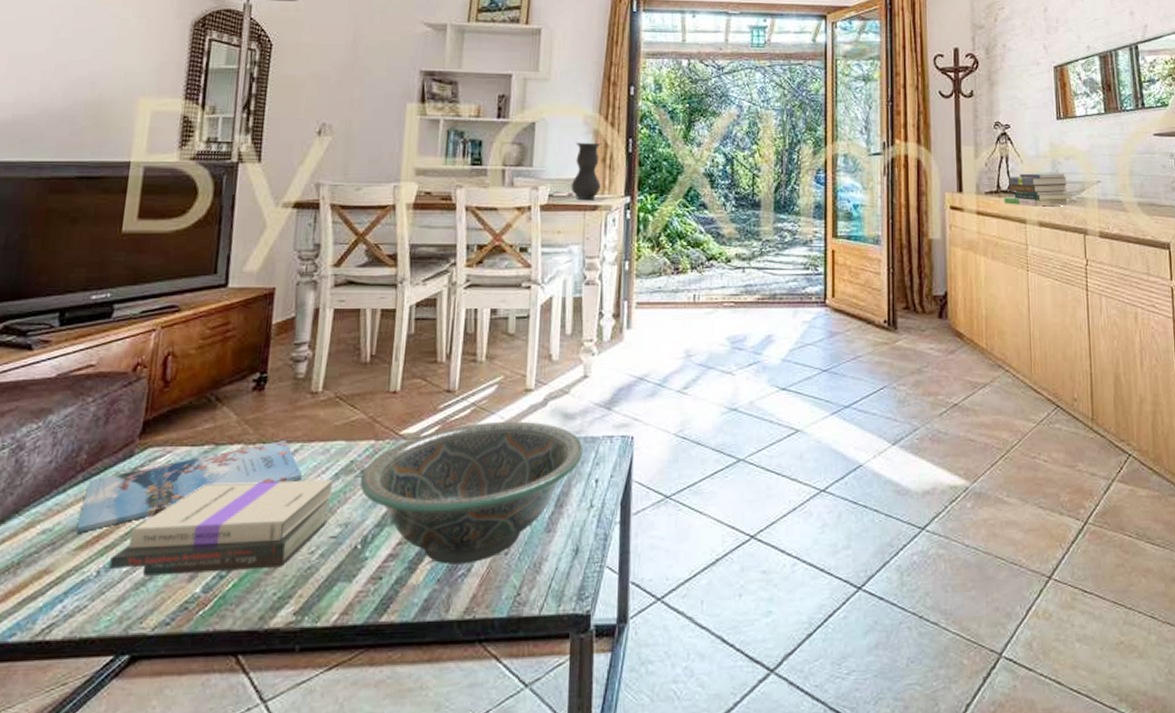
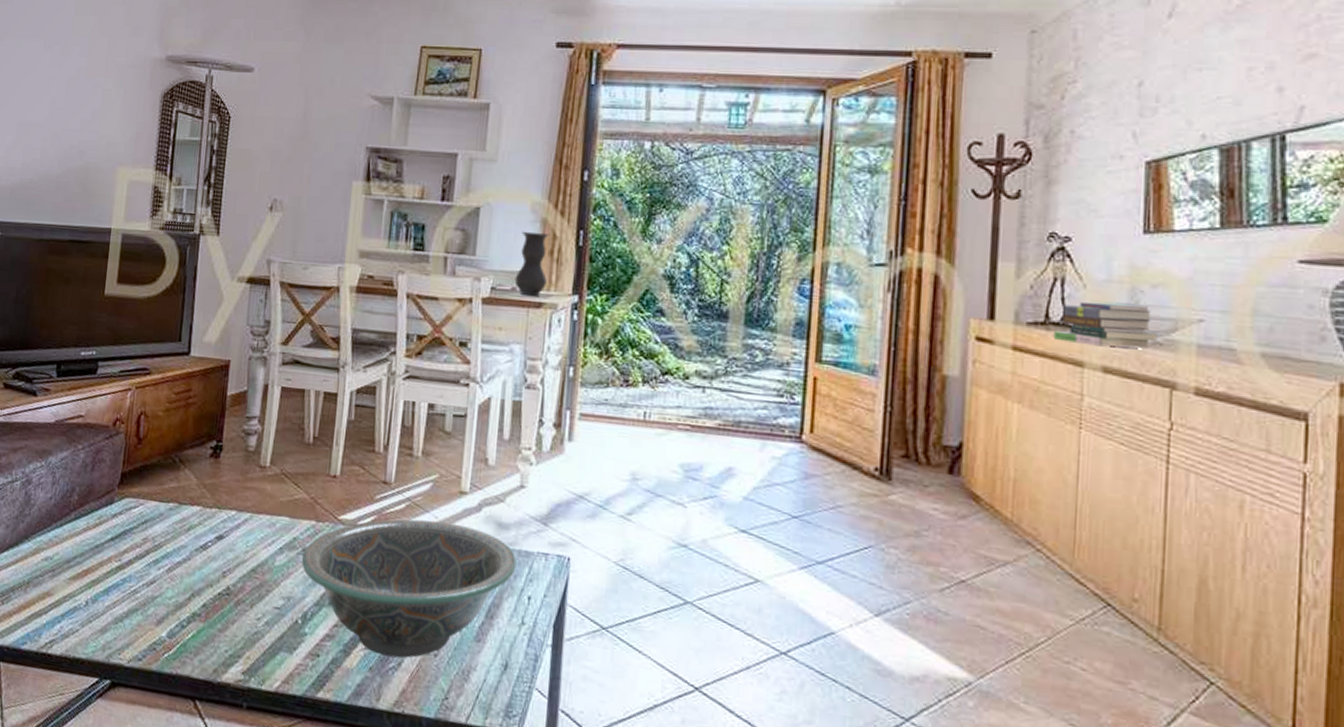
magazine: present [77,440,303,533] -> none [71,508,252,565]
books: present [109,479,334,576] -> none [95,539,279,628]

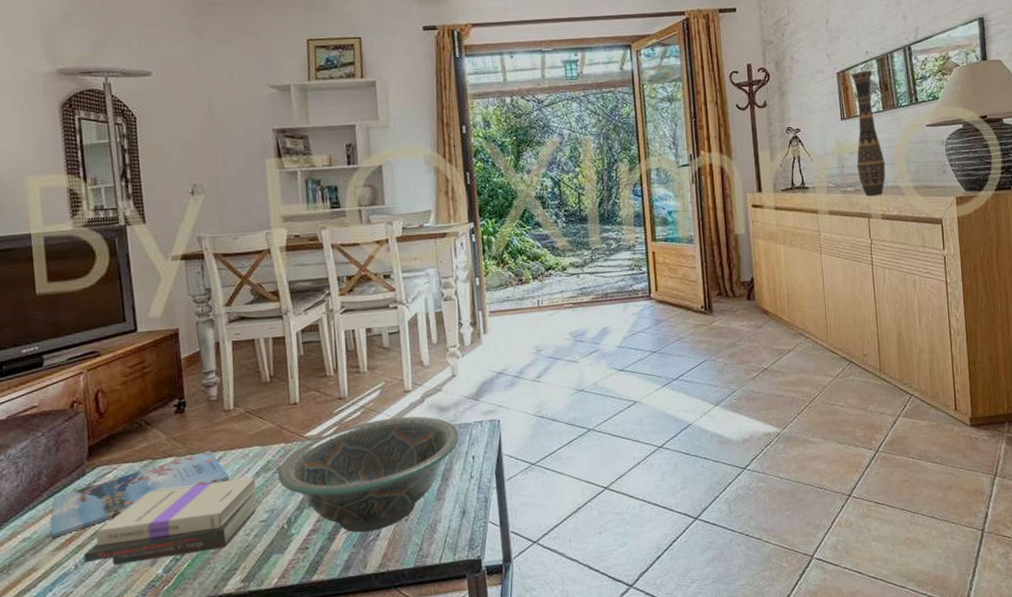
magazine: none [71,508,252,565] -> present [51,450,230,538]
books: none [95,539,279,628] -> present [84,477,257,565]
vase: present [514,231,549,296] -> none [420,179,447,229]
books: present [1053,301,1158,349] -> none [797,167,857,199]
decorative vase: none [1161,163,1213,358] -> present [850,70,886,197]

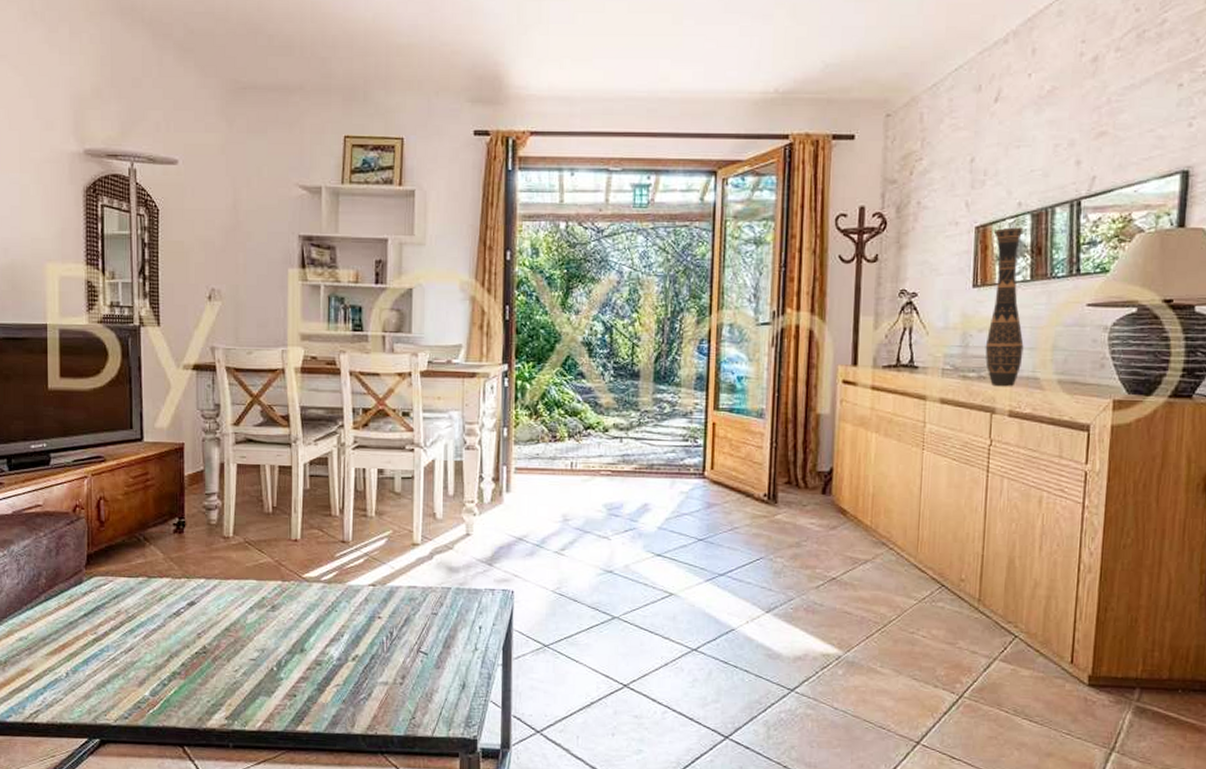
magazine: present [51,450,230,538] -> none [46,577,223,642]
books: present [84,477,257,565] -> none [75,609,250,681]
decorative bowl: present [277,416,459,533] -> none [271,570,467,690]

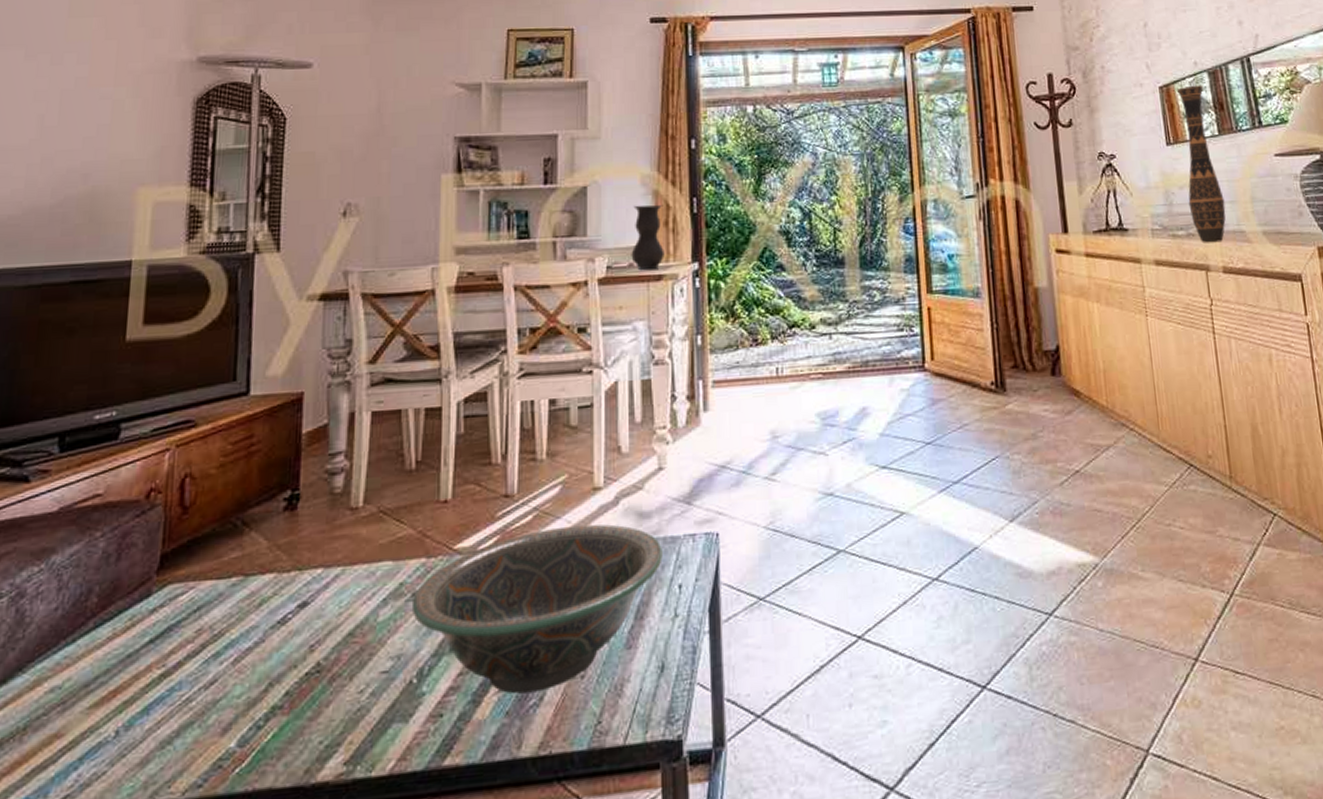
decorative bowl: none [271,570,467,690] -> present [411,524,663,694]
vase: none [449,308,478,367] -> present [631,205,665,270]

